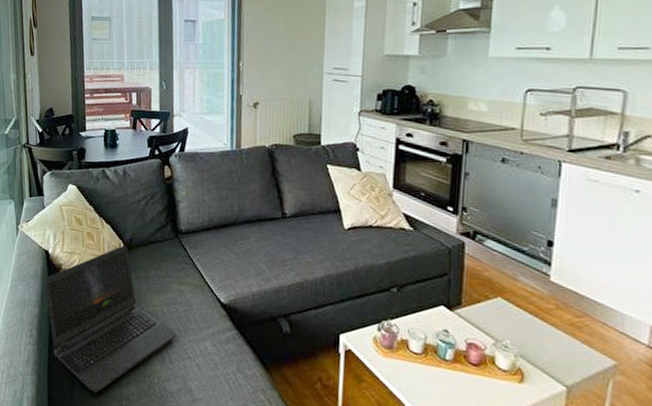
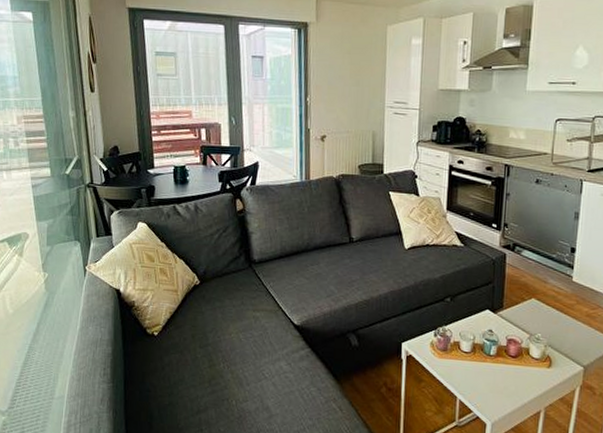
laptop computer: present [45,245,176,394] -> none [117,278,252,422]

